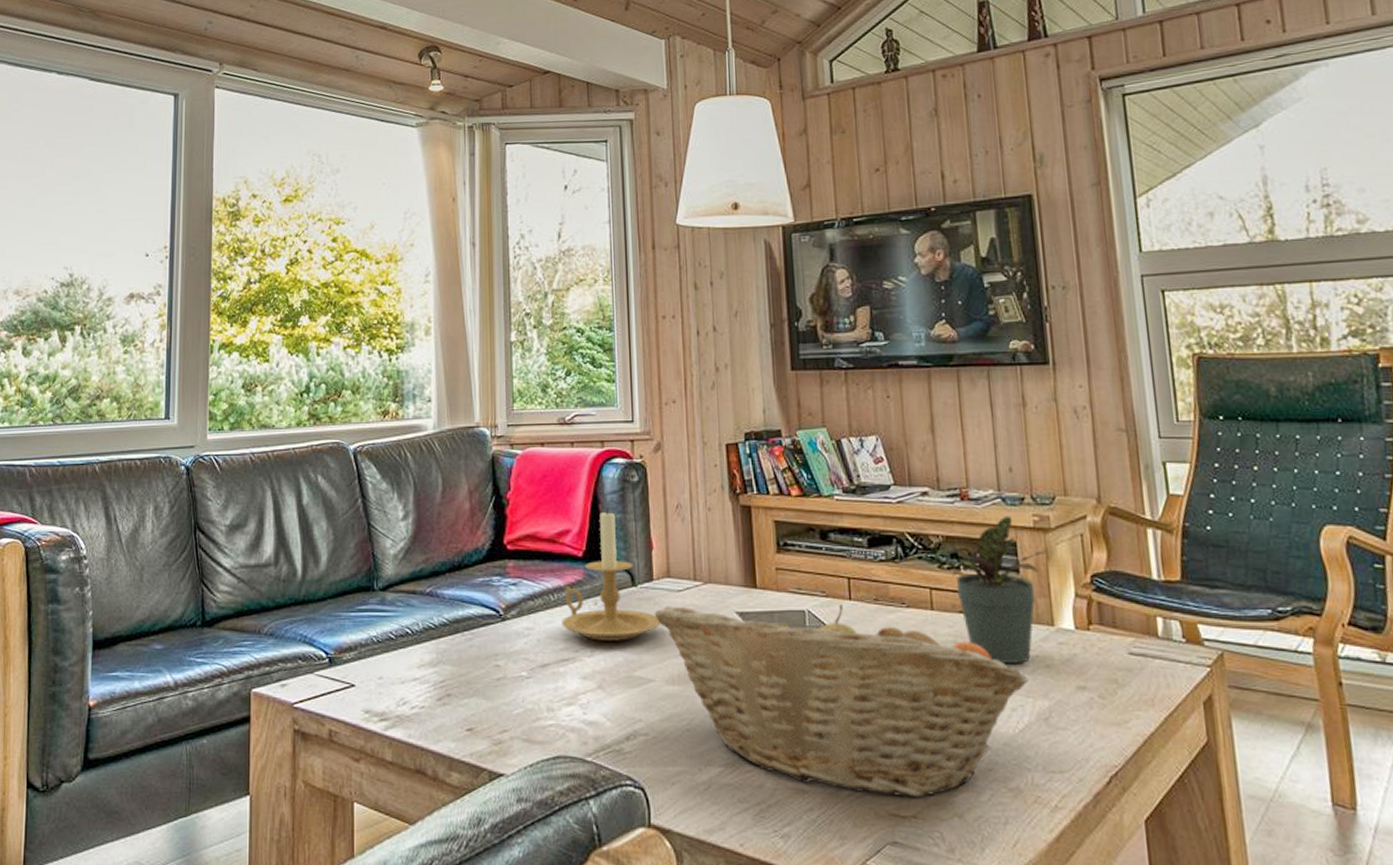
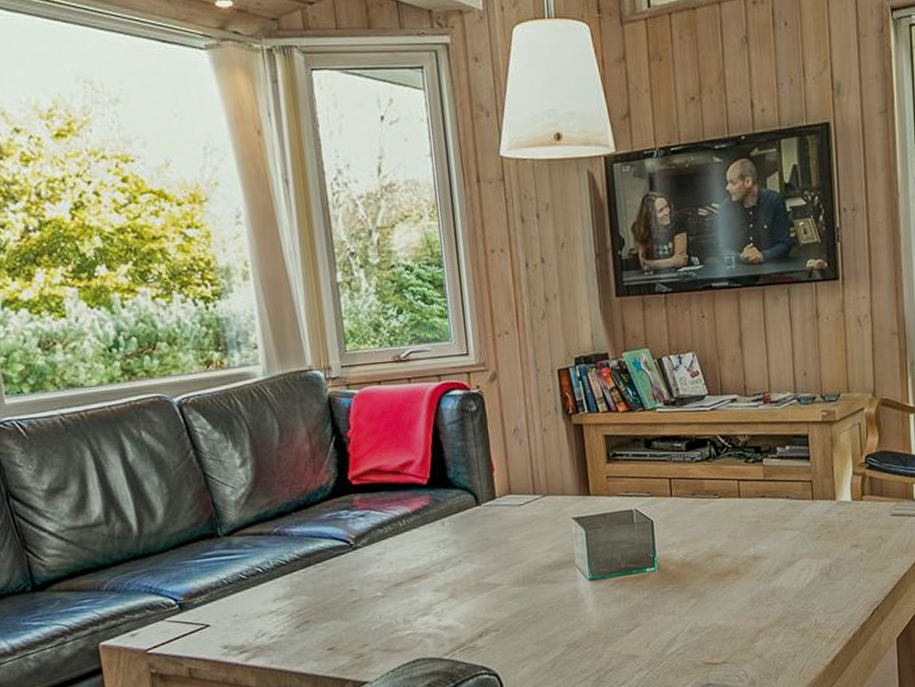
candle holder: present [562,508,661,641] -> none [411,437,505,557]
fruit basket: present [654,605,1029,798] -> none [498,501,815,651]
potted plant: present [934,515,1048,663] -> none [742,413,833,534]

